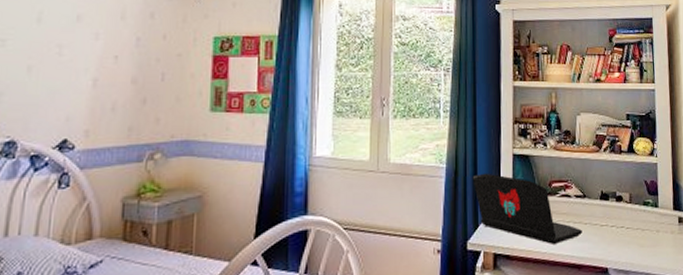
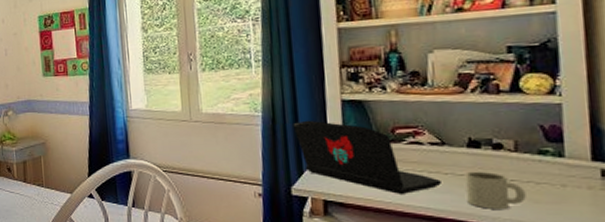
mug: none [598,220,636,254] -> present [465,171,526,209]

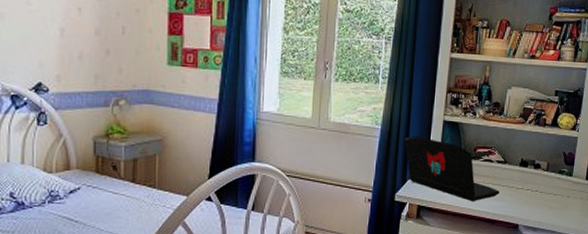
mug: present [465,171,526,209] -> none [513,184,547,213]

